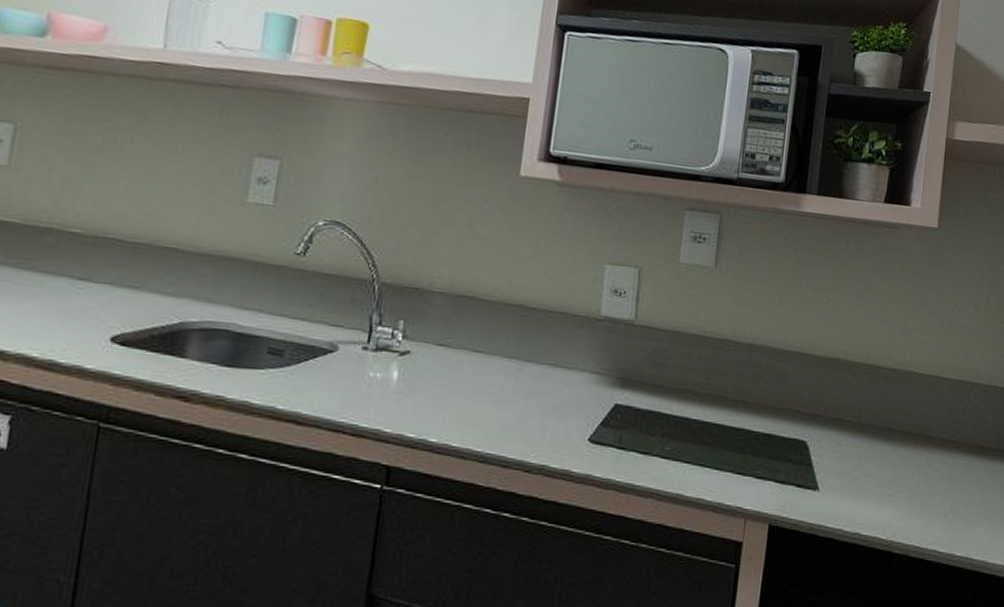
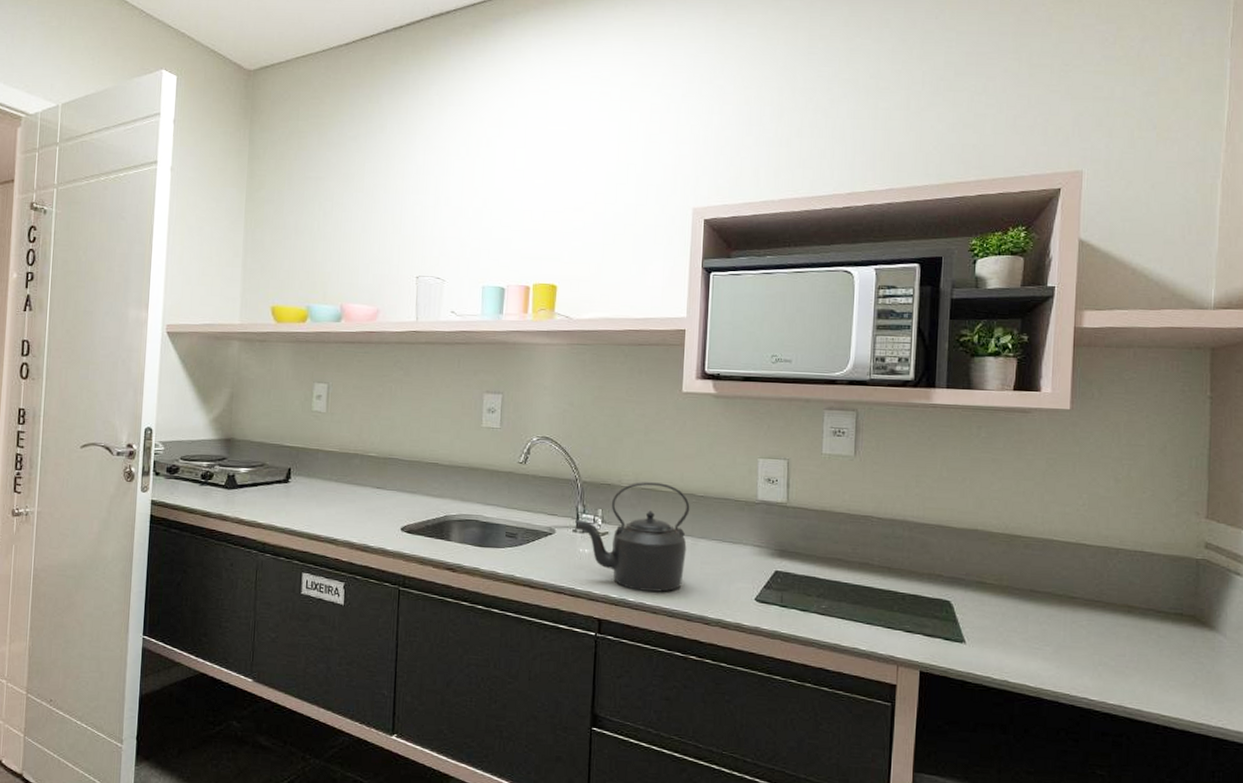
kettle: none [365,287,518,430] -> present [574,482,690,592]

